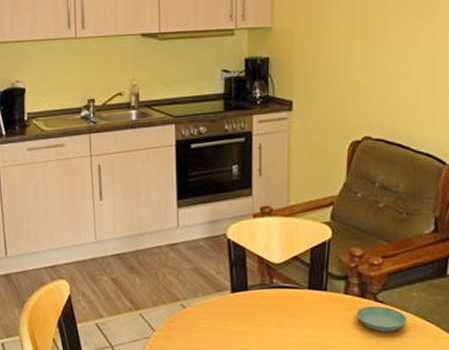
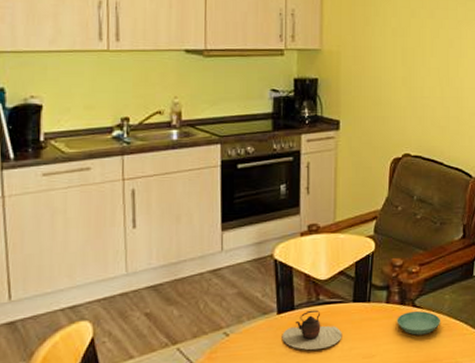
teapot: none [236,292,297,333] -> present [282,309,342,350]

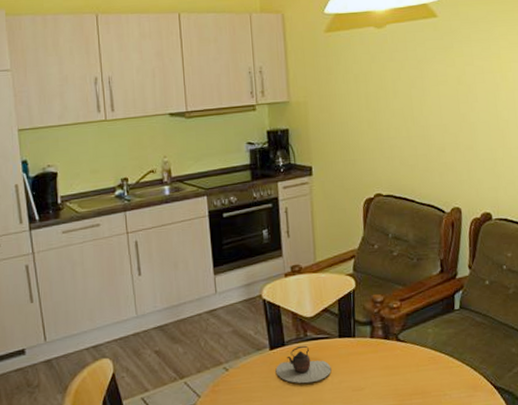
saucer: present [397,310,441,335] -> none [382,344,426,369]

